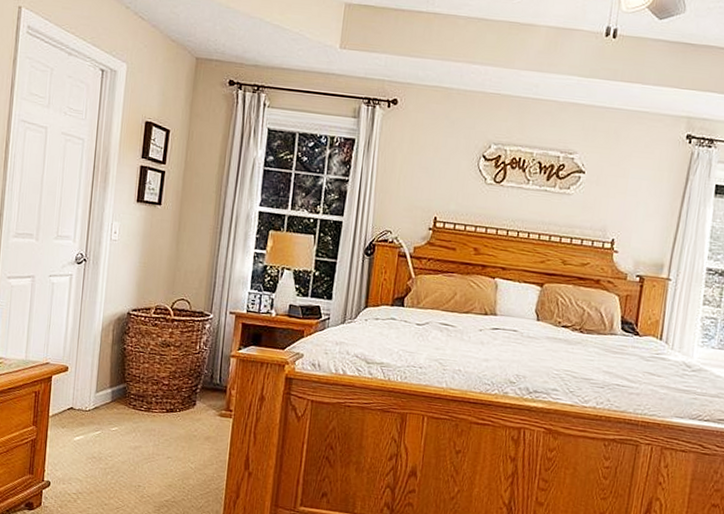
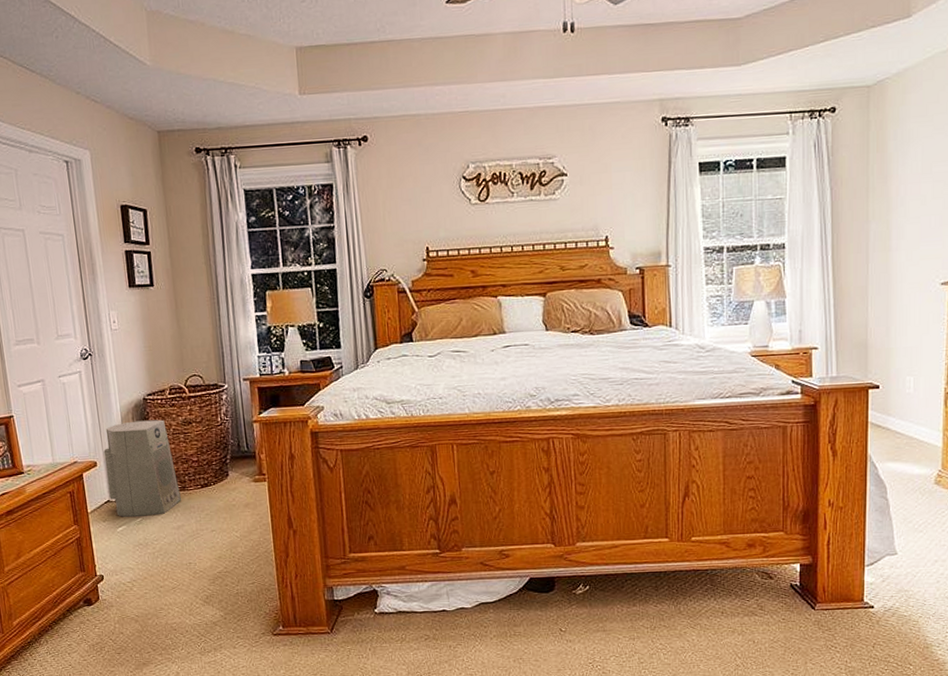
air purifier: none [73,333,145,432] -> present [103,419,181,517]

